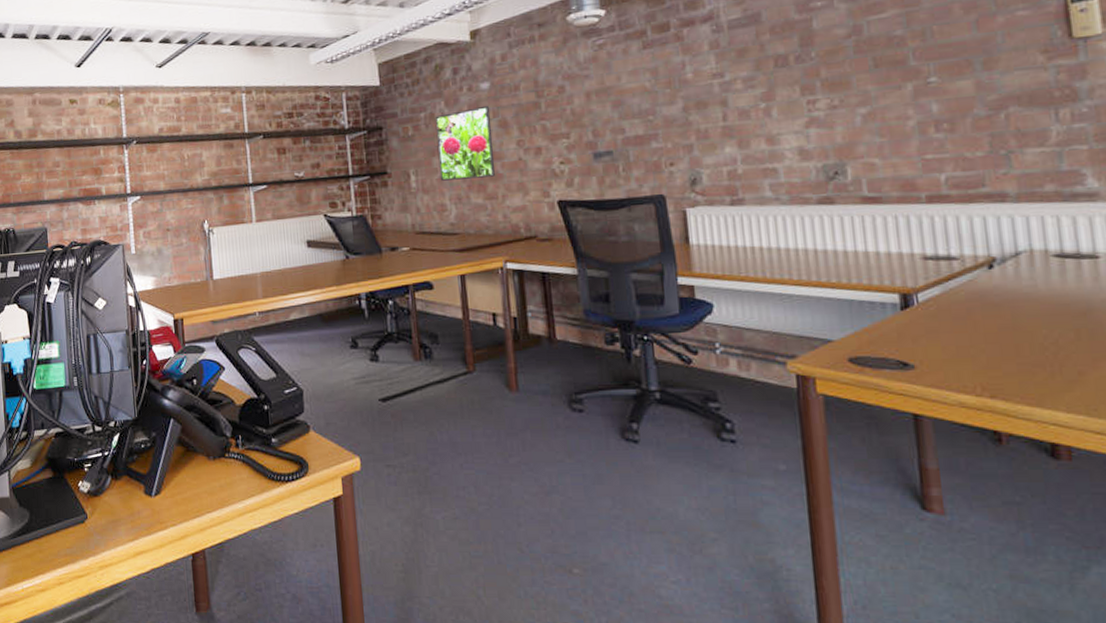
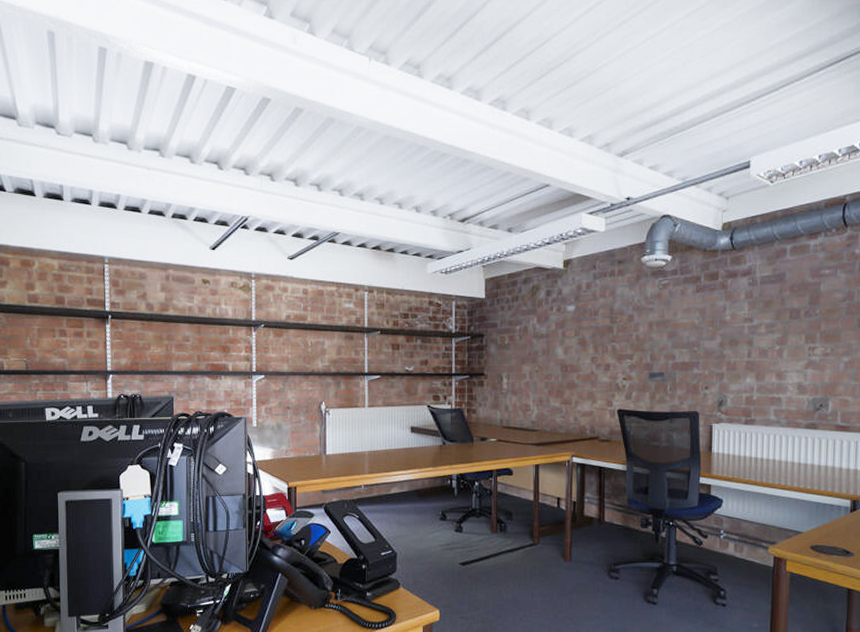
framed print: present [435,105,496,181] -> none [527,325,573,385]

